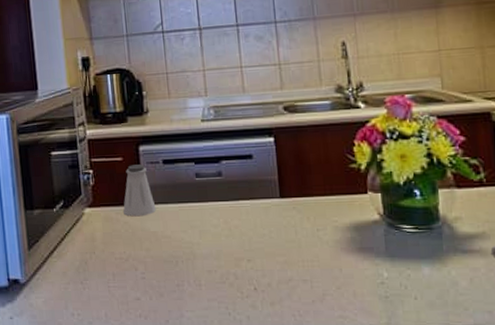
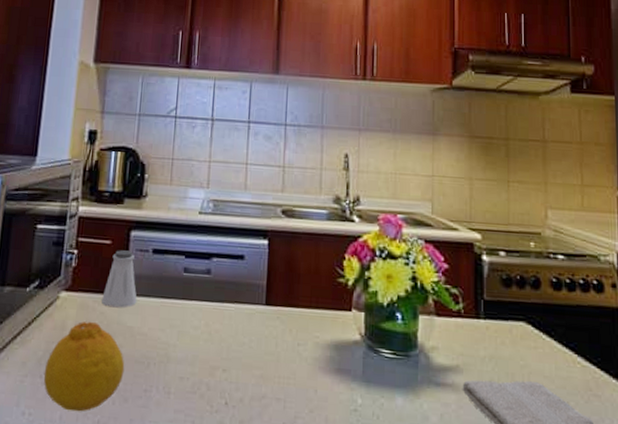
fruit: none [83,232,156,309] -> present [43,322,125,412]

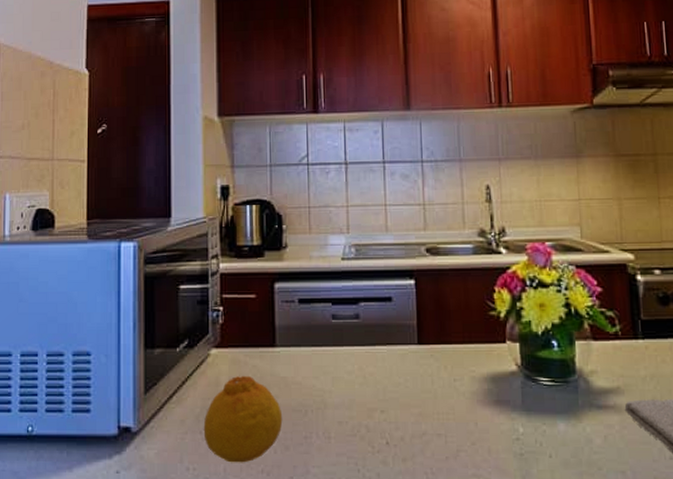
saltshaker: present [102,250,137,308] -> none [253,303,288,360]

